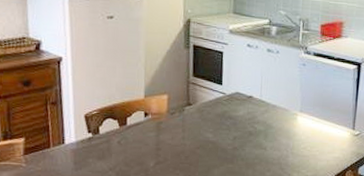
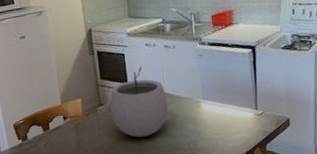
plant pot: none [199,67,263,145] -> present [110,65,168,137]

